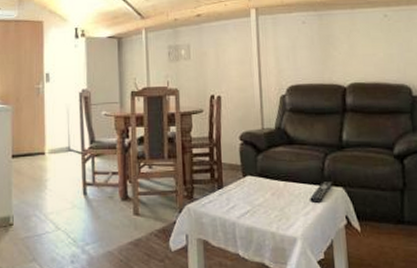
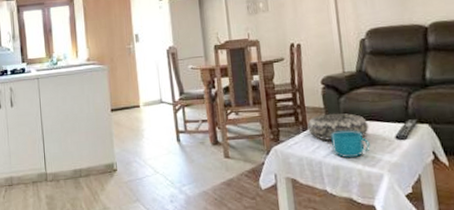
decorative bowl: none [223,171,285,200] -> present [307,113,369,140]
cup: none [246,190,285,219] -> present [331,130,370,158]

